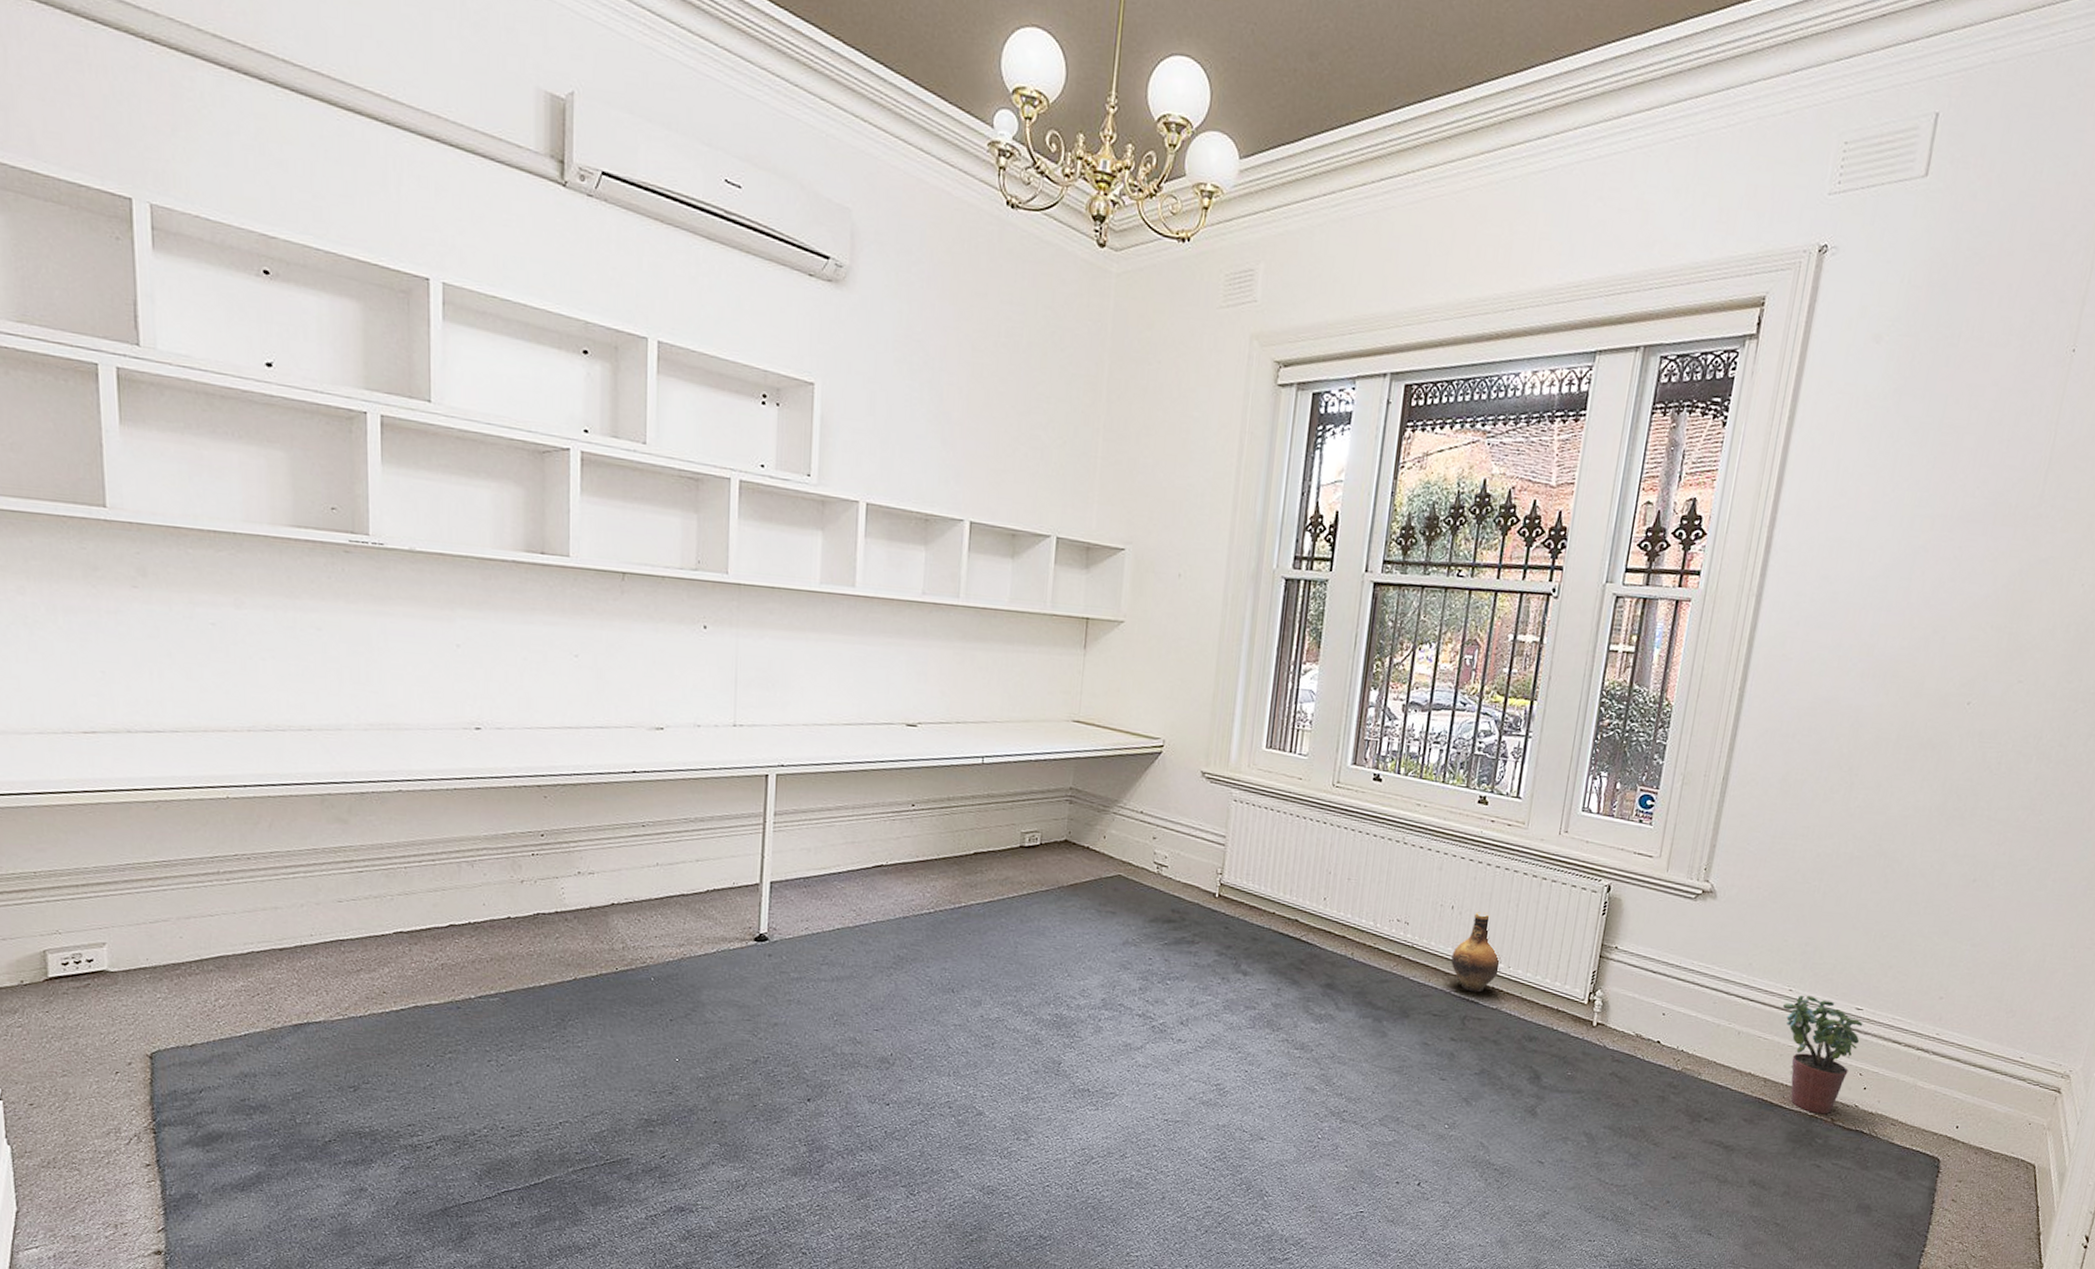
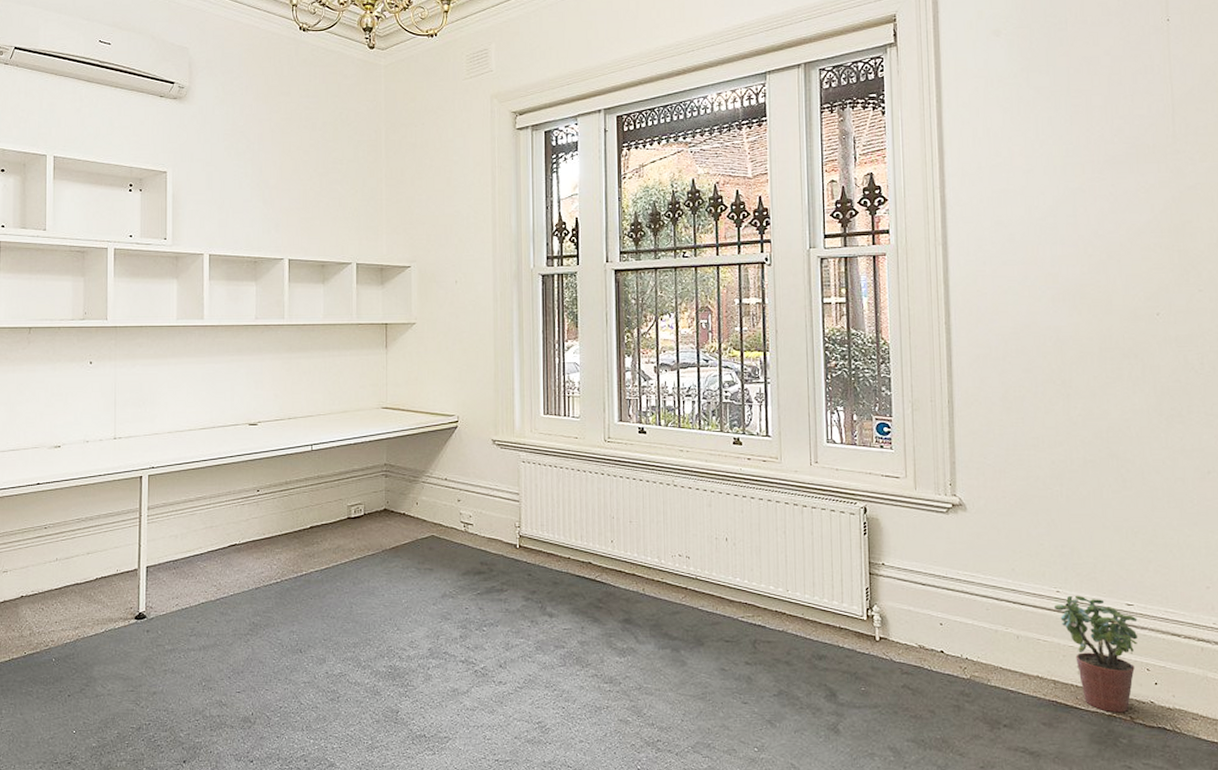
ceramic jug: present [1451,912,1502,993] -> none [733,542,780,617]

